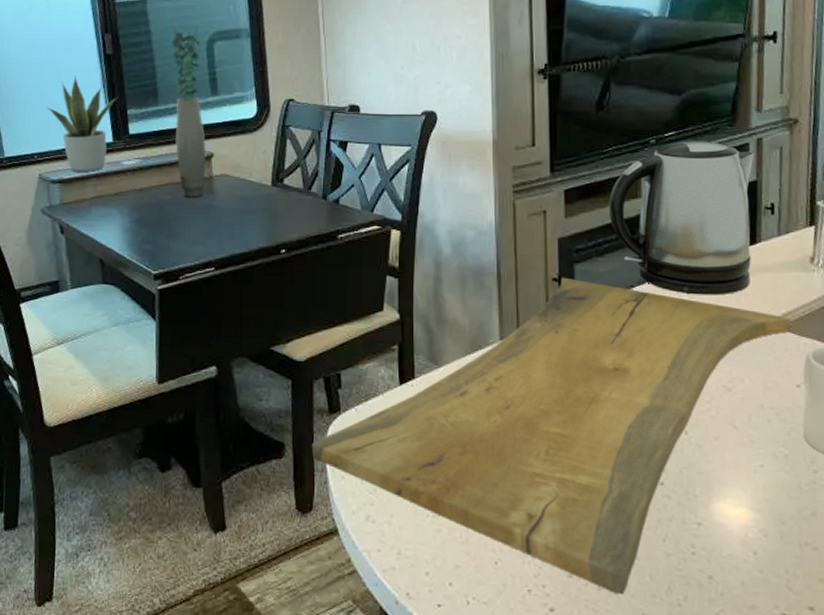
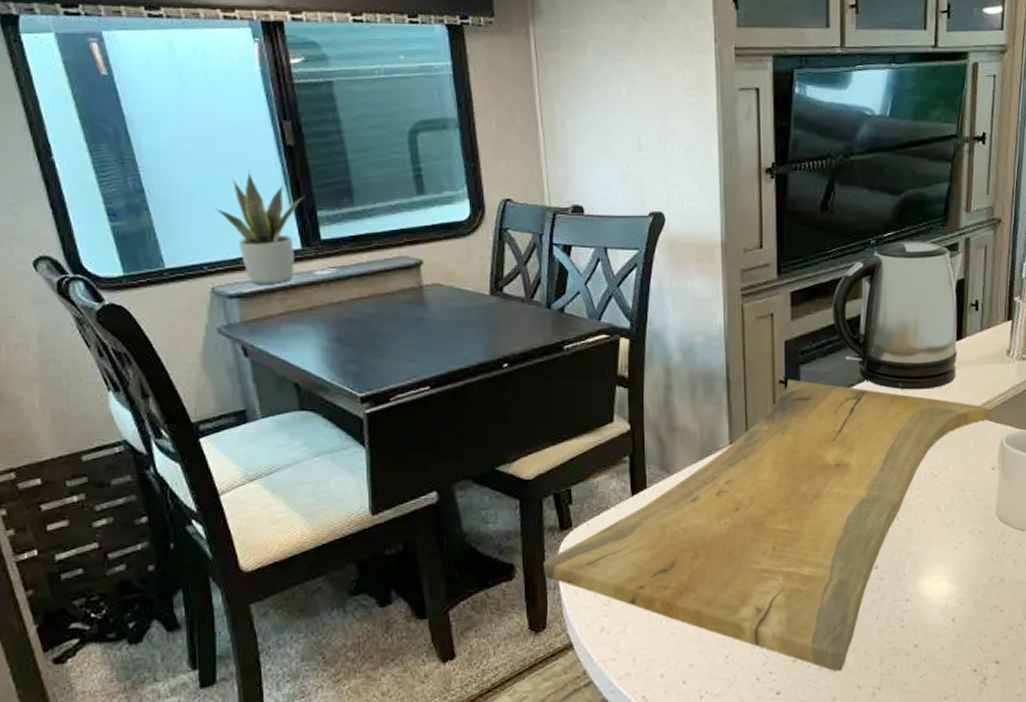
vase: present [170,26,206,198] -> none [364,113,415,311]

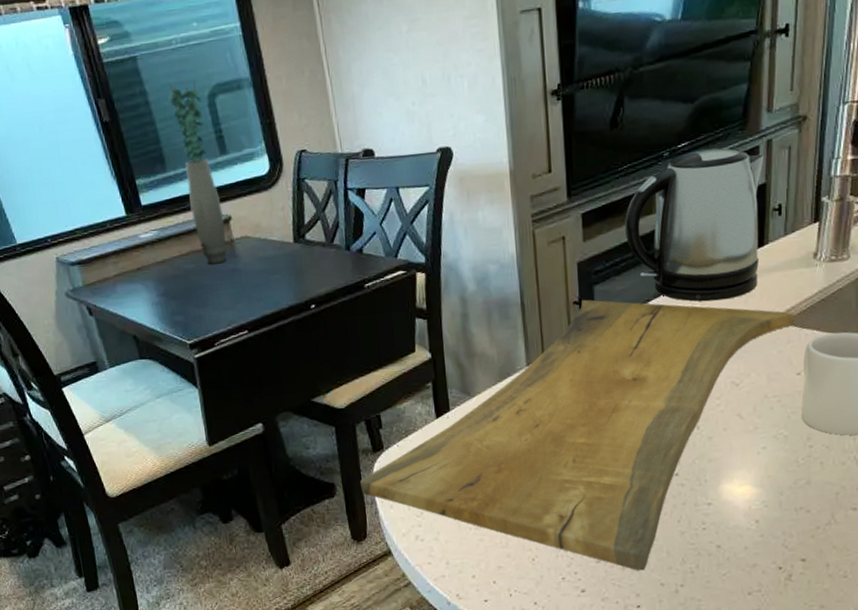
potted plant: present [215,170,305,285] -> none [51,149,124,251]
vase: none [364,113,415,311] -> present [168,81,227,265]

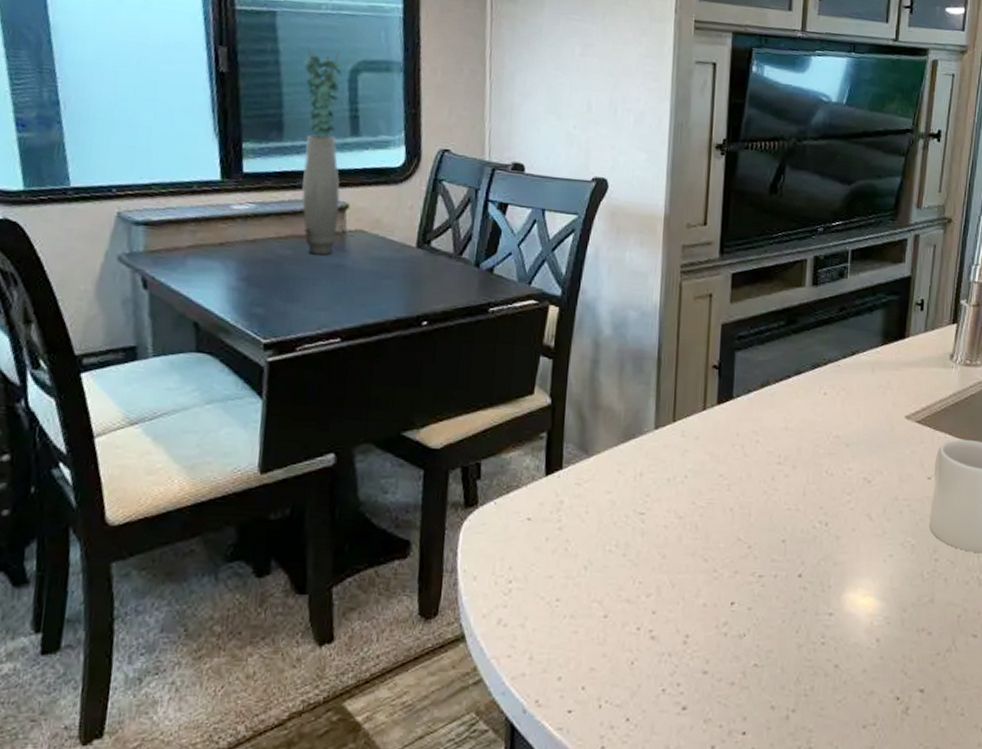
cutting board: present [360,299,795,571] -> none [442,364,929,689]
kettle: present [625,148,764,302] -> none [773,231,911,388]

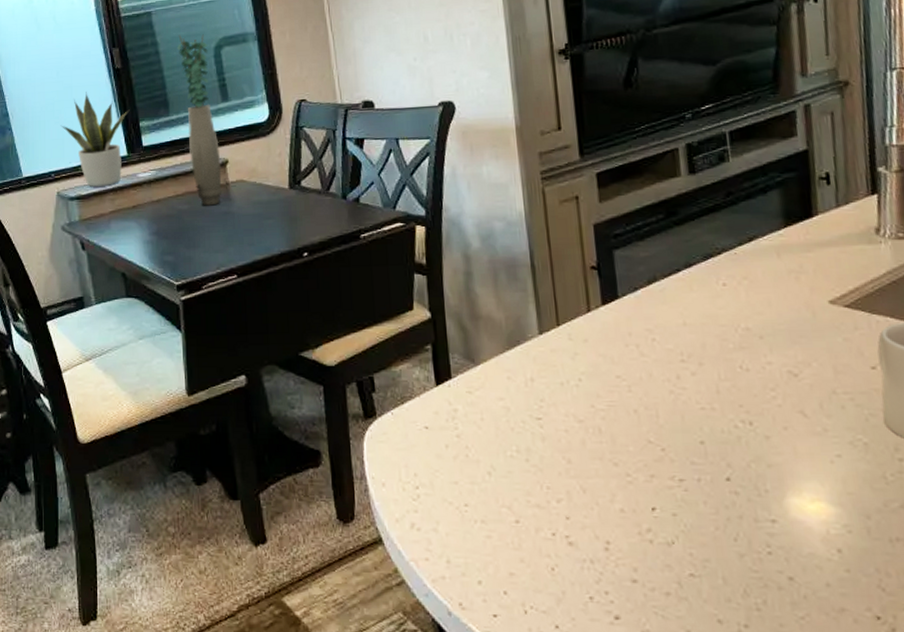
potted plant: none [133,93,232,215] -> present [60,92,130,188]

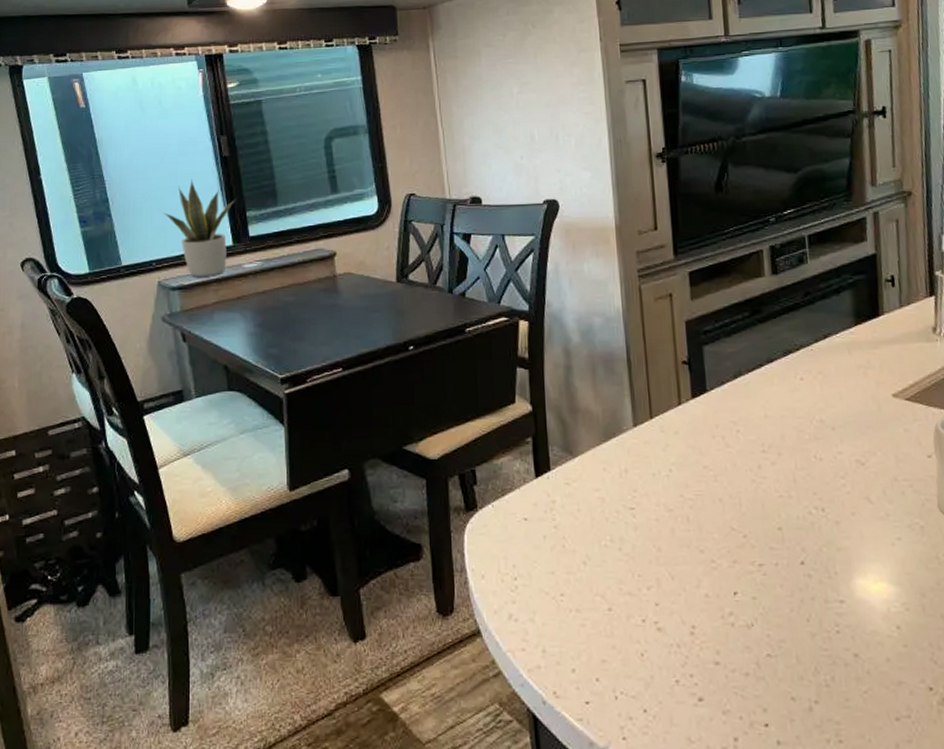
vase: present [177,34,222,206] -> none [287,125,329,298]

